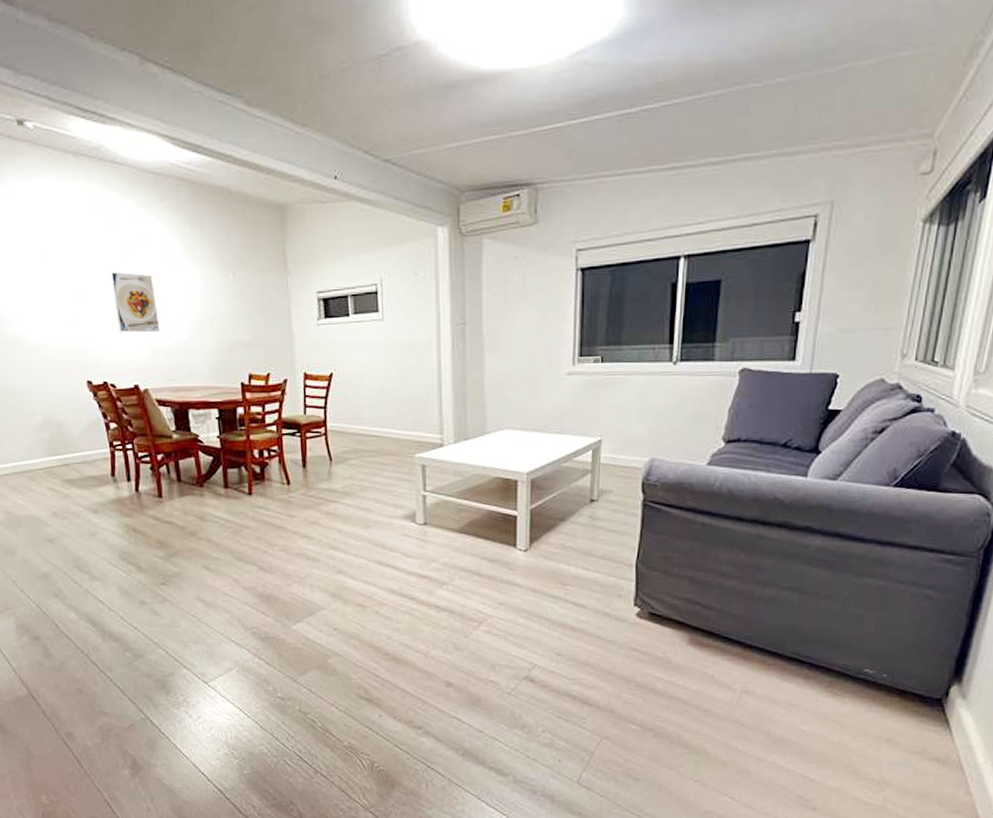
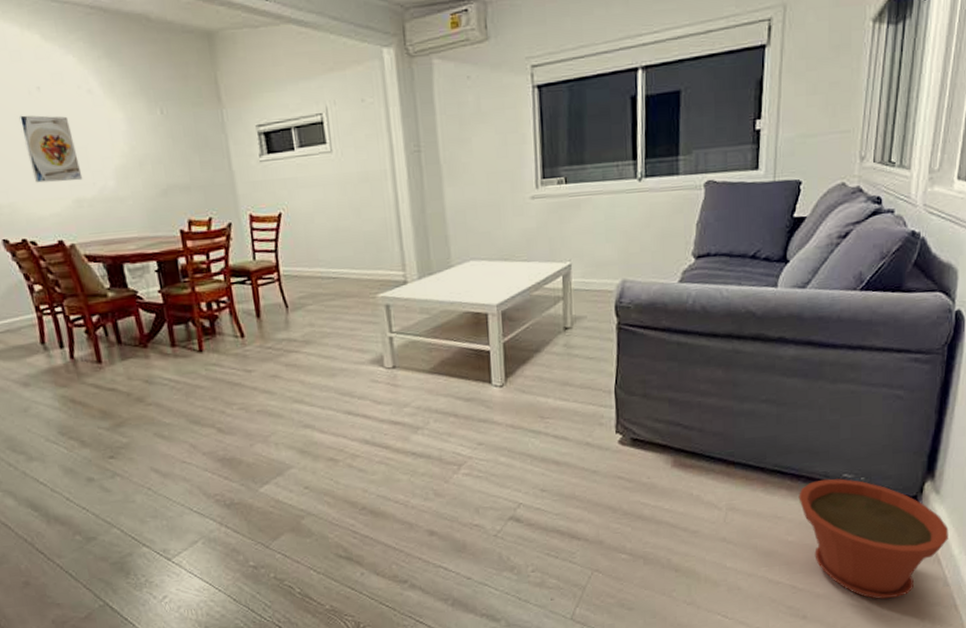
plant pot: none [816,672,974,801] -> present [798,478,949,600]

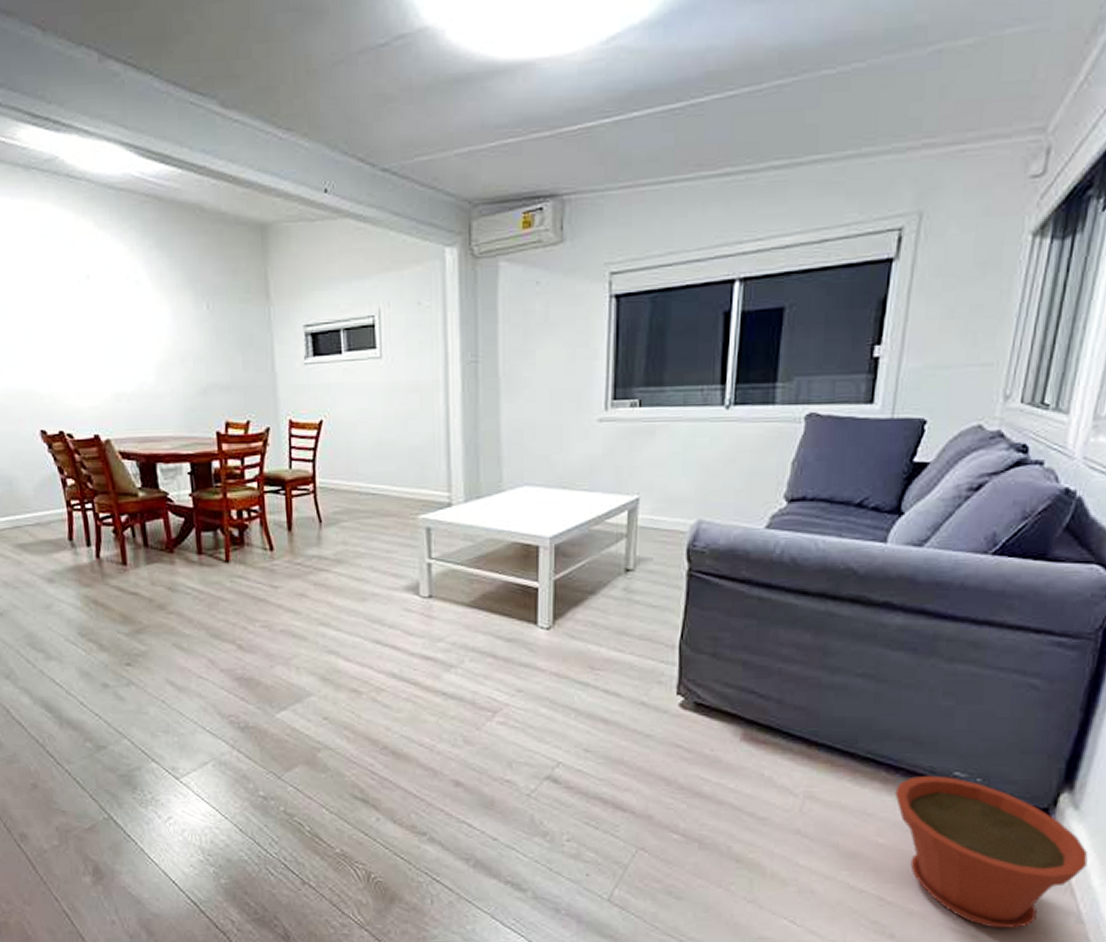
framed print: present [18,115,83,183] -> none [66,304,124,374]

